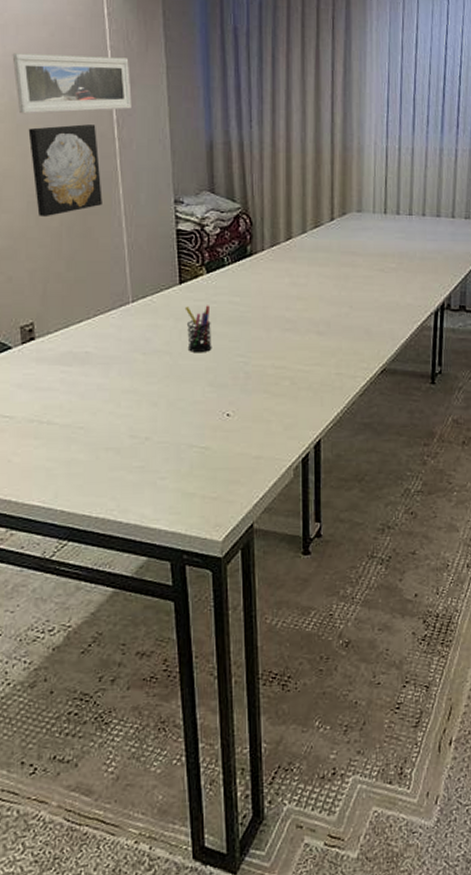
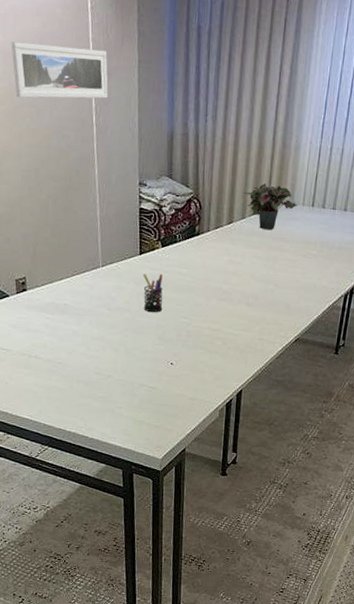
wall art: present [28,124,102,218] -> none [23,110,82,190]
potted plant: none [301,191,367,243] -> present [243,183,297,230]

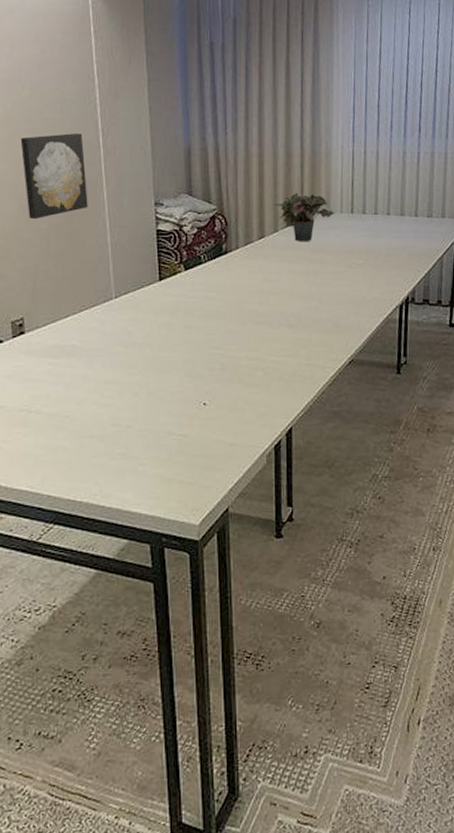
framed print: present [11,41,108,99] -> none [6,69,116,125]
wall art: none [23,110,82,190] -> present [20,133,88,220]
pen holder: present [143,274,163,312] -> none [164,300,190,345]

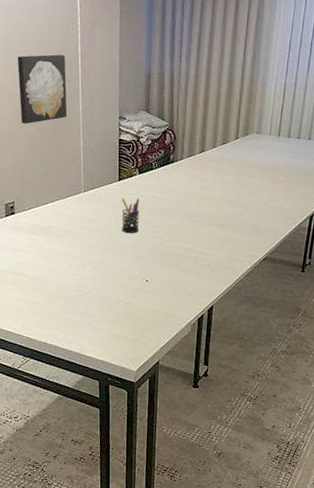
pen holder: none [164,300,190,345] -> present [121,198,139,233]
potted plant: present [273,193,335,241] -> none [214,116,265,157]

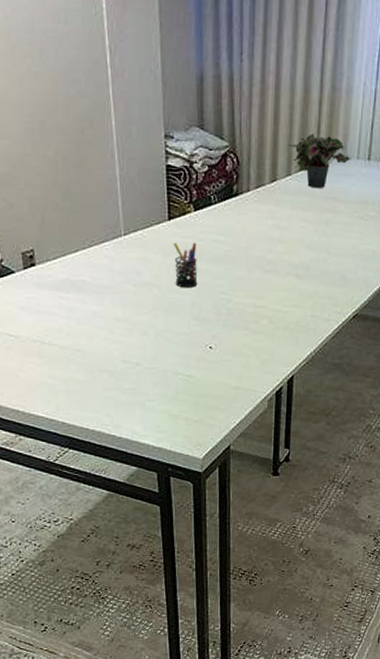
wall art: present [17,54,67,125] -> none [23,49,96,146]
potted plant: none [214,116,265,157] -> present [287,134,351,188]

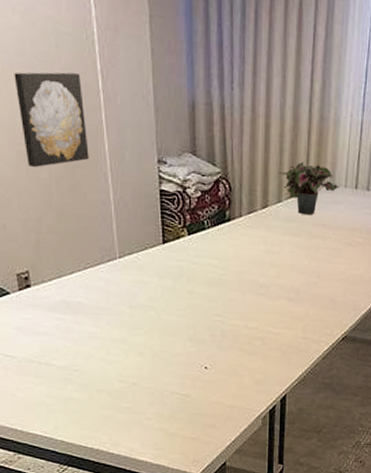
wall art: none [23,49,96,146] -> present [14,72,89,168]
pen holder: present [173,242,198,287] -> none [167,266,193,310]

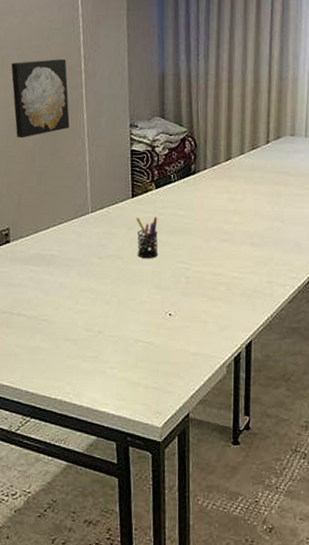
pen holder: none [167,266,193,310] -> present [135,217,158,258]
potted plant: present [278,162,339,215] -> none [240,117,300,164]

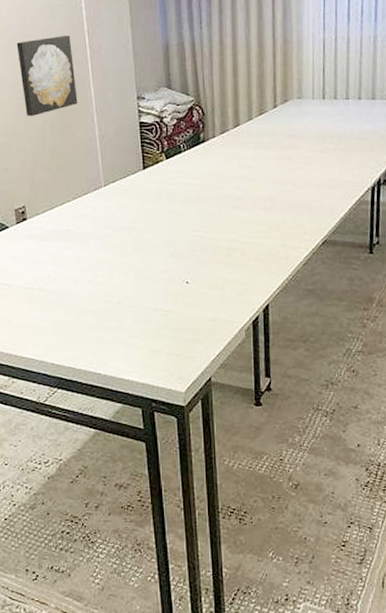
pen holder: present [135,217,158,258] -> none [148,187,172,228]

